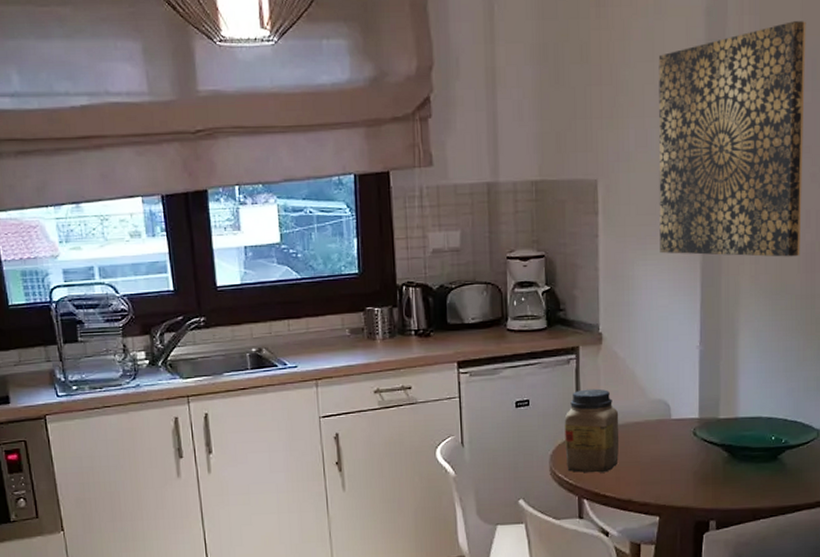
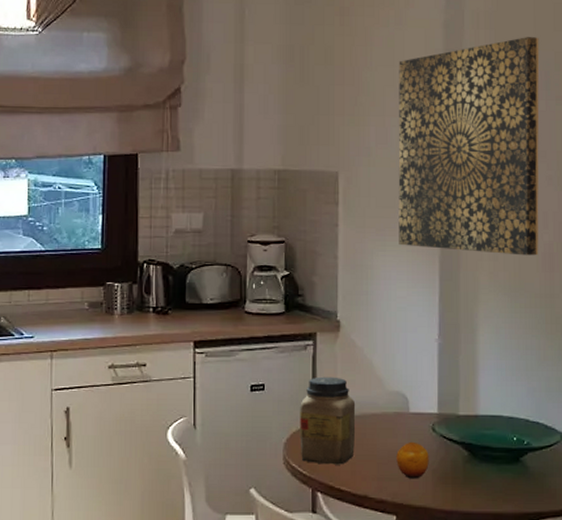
fruit: none [659,446,690,482] -> present [396,441,429,479]

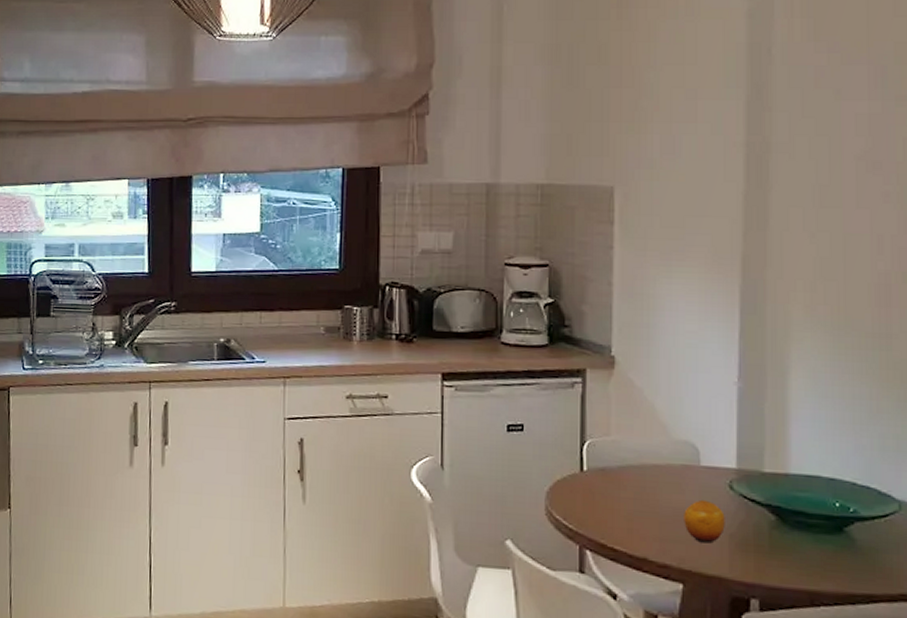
jar: present [300,376,356,465] -> none [565,419,634,521]
wall art: present [398,37,539,256] -> none [688,25,874,287]

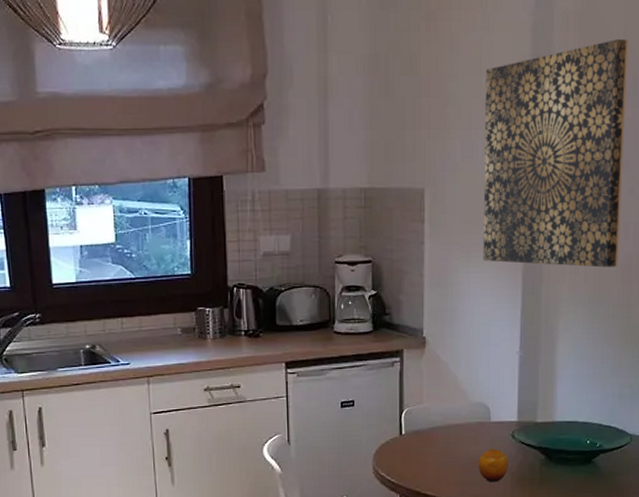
wall art: none [688,25,874,287] -> present [483,39,629,268]

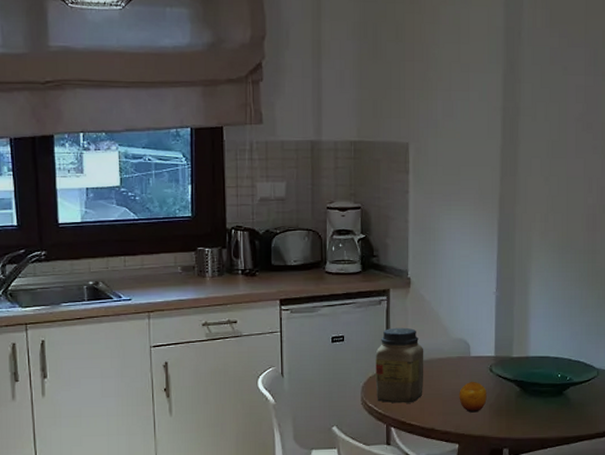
jar: none [388,391,441,472] -> present [375,327,424,404]
wall art: present [483,39,629,268] -> none [462,16,589,217]

